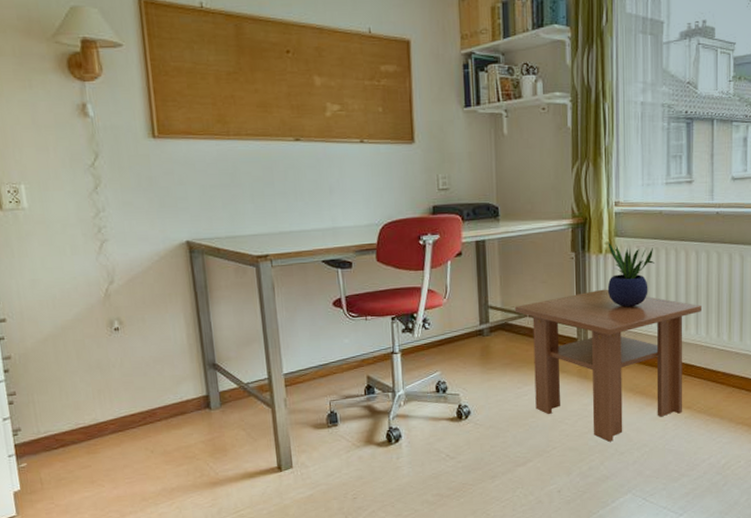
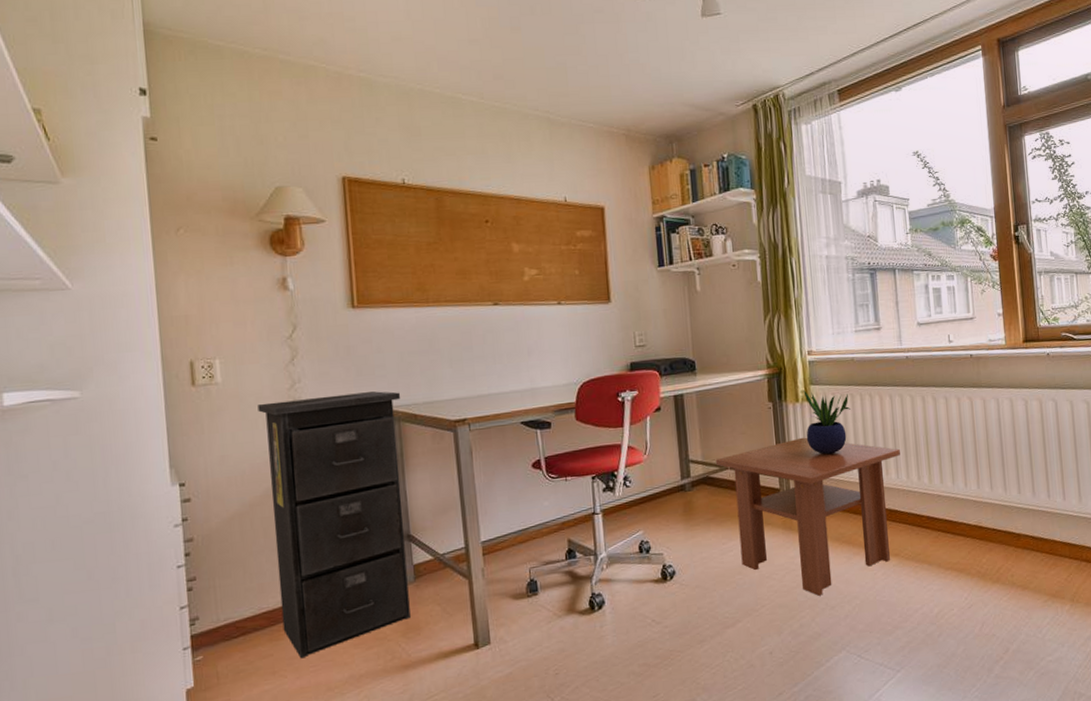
filing cabinet: none [64,223,217,471] -> present [258,391,411,659]

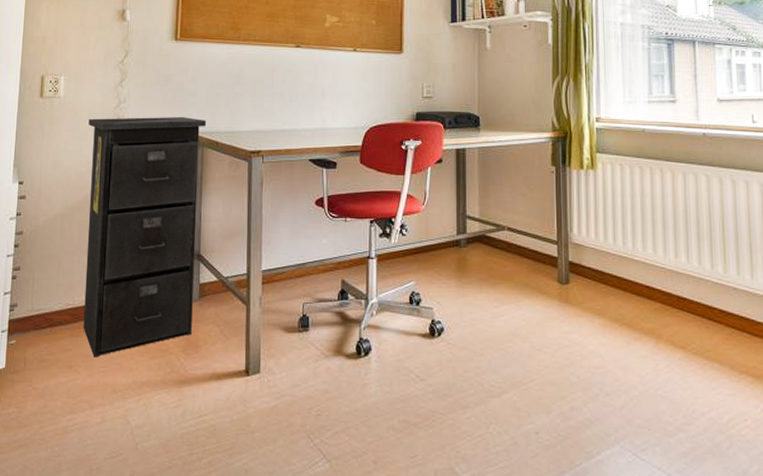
coffee table: present [715,437,900,596] -> none [493,206,692,379]
potted plant: present [803,389,850,455] -> none [589,156,639,228]

